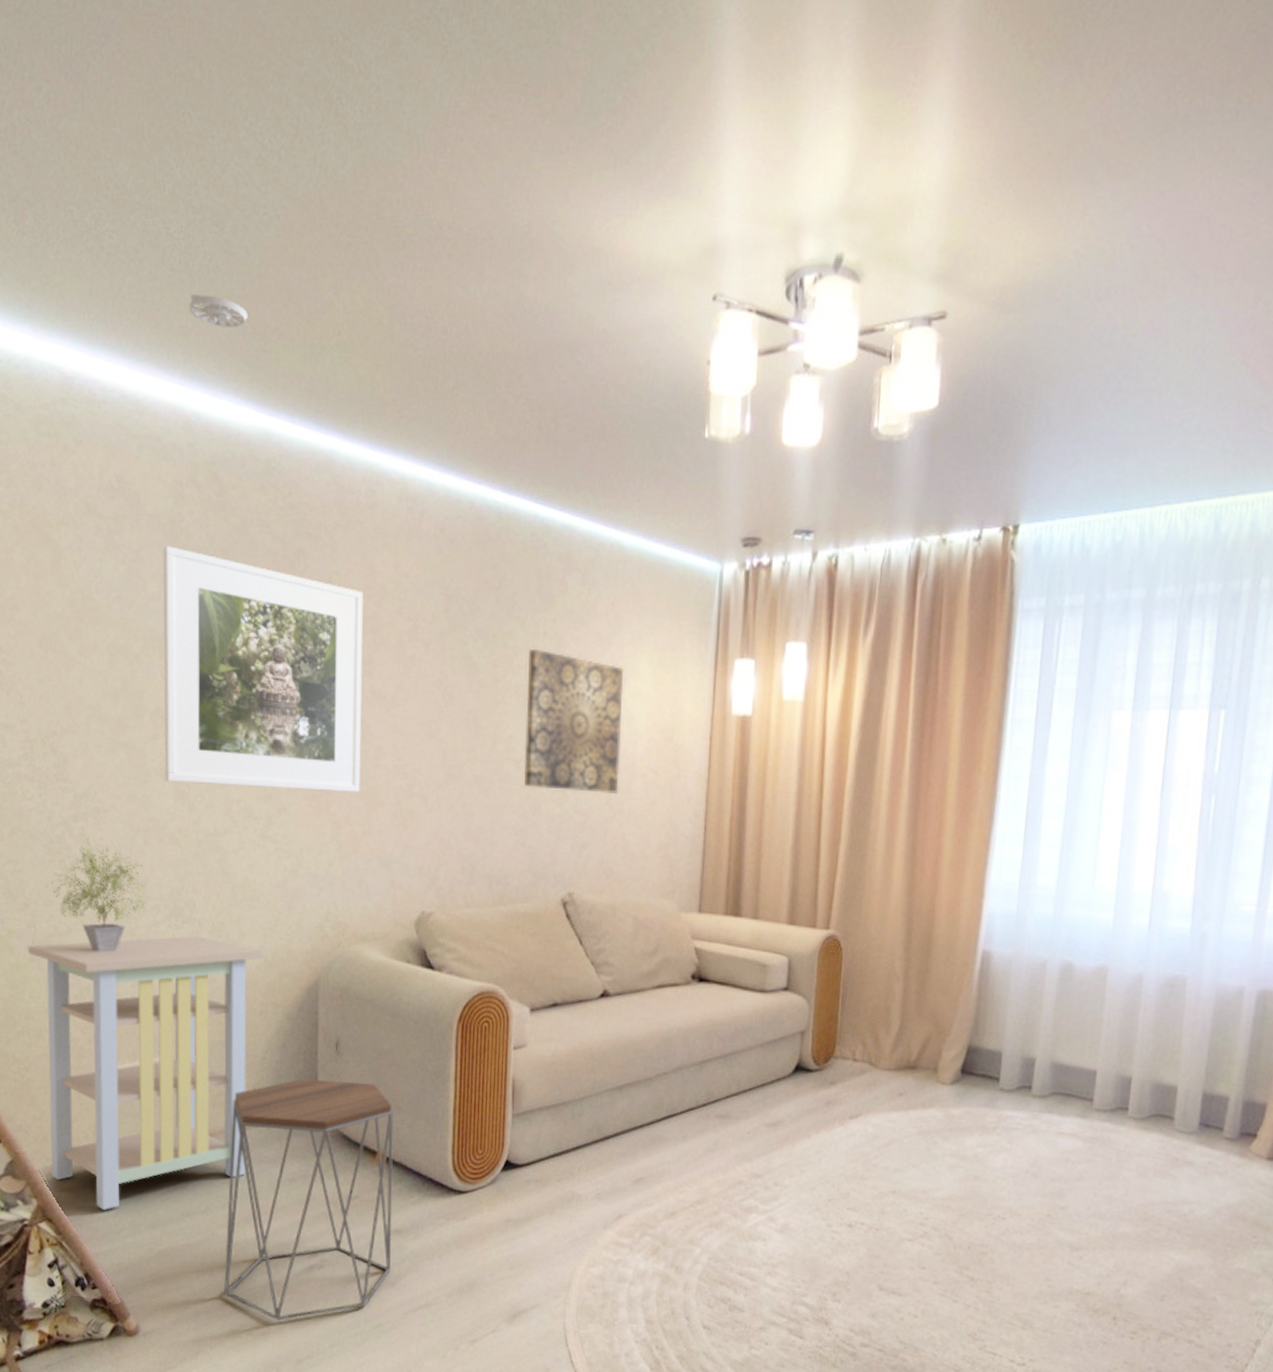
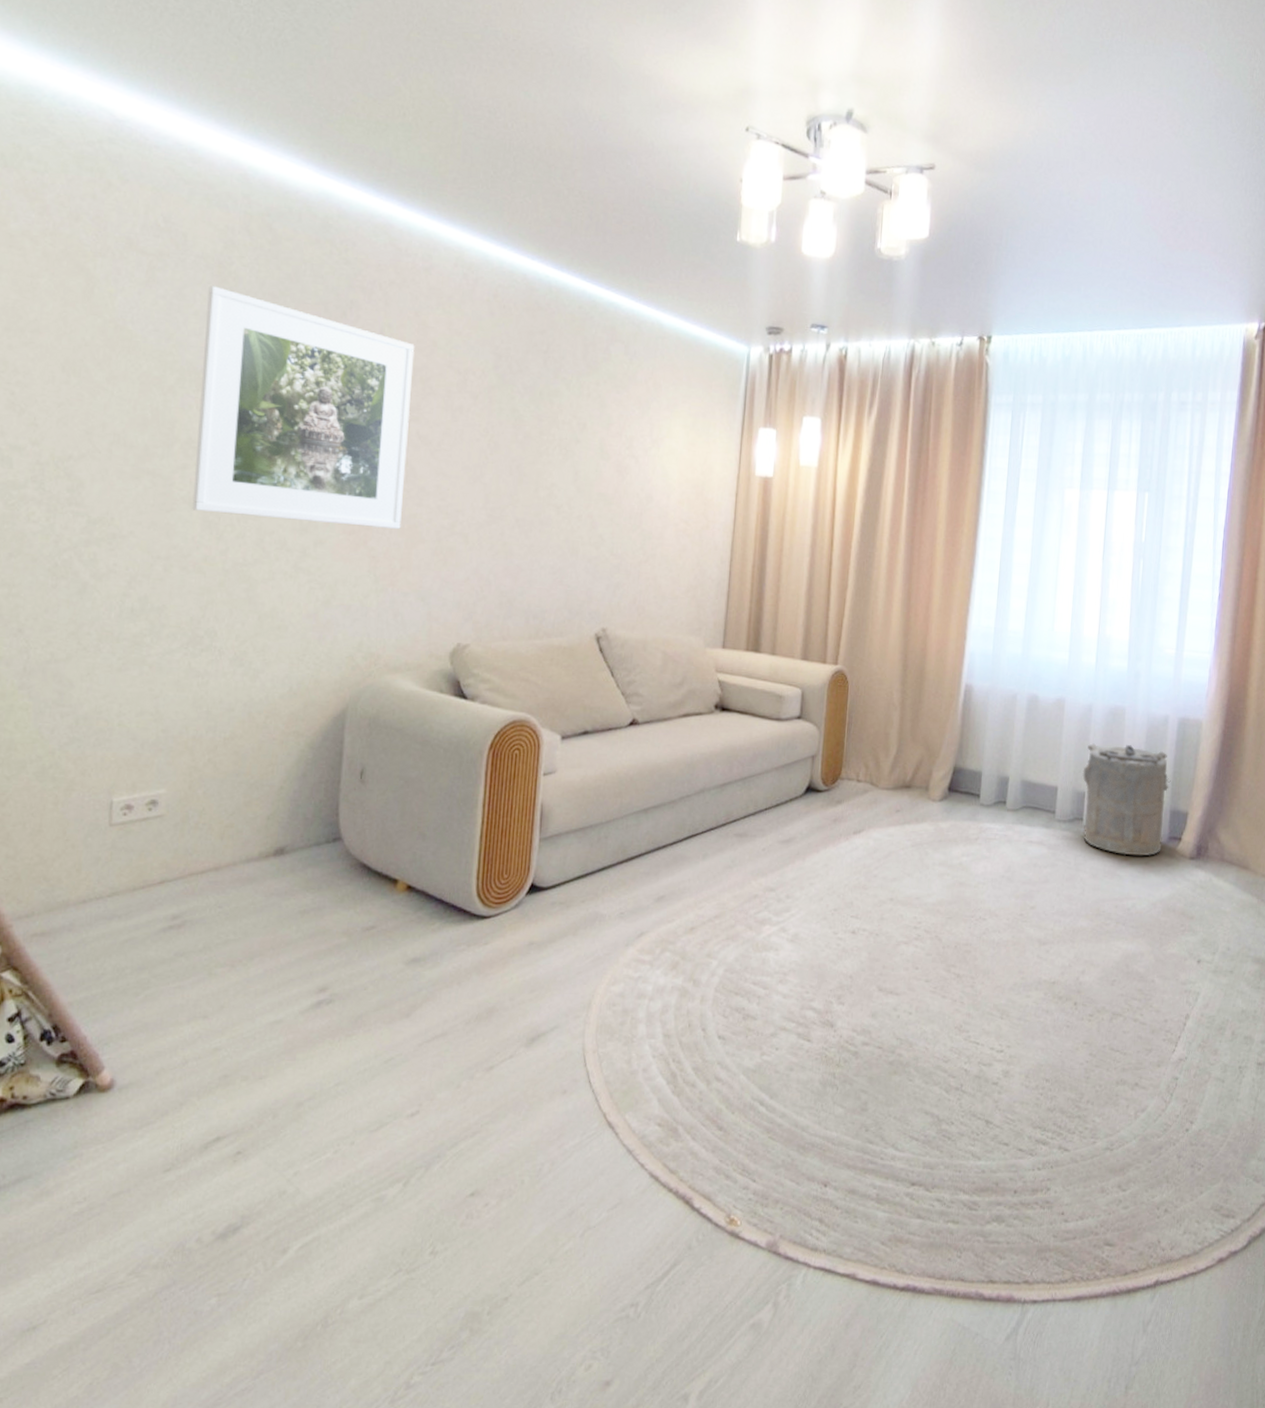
shelving unit: present [27,936,262,1210] -> none [16,664,287,954]
potted plant: present [50,837,146,952] -> none [50,562,162,680]
smoke detector: present [189,295,248,327] -> none [254,62,314,97]
side table: present [223,1078,394,1321] -> none [217,808,418,1062]
wall art: present [524,648,624,793] -> none [564,406,661,540]
laundry hamper: none [1128,1020,1245,1154] -> present [1082,743,1171,856]

